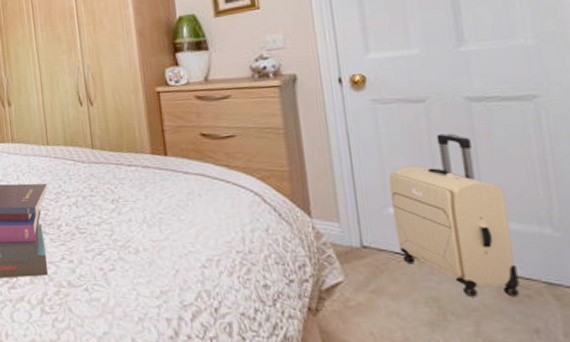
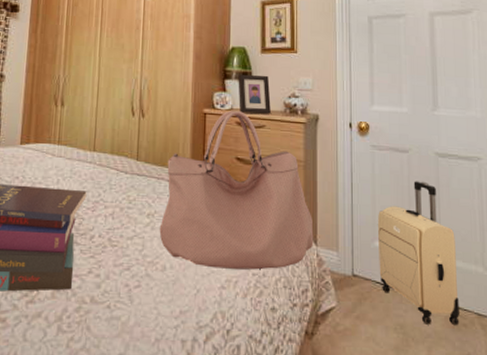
handbag: none [124,84,307,248] -> present [159,111,314,270]
picture frame: none [190,40,235,86] -> present [238,75,271,114]

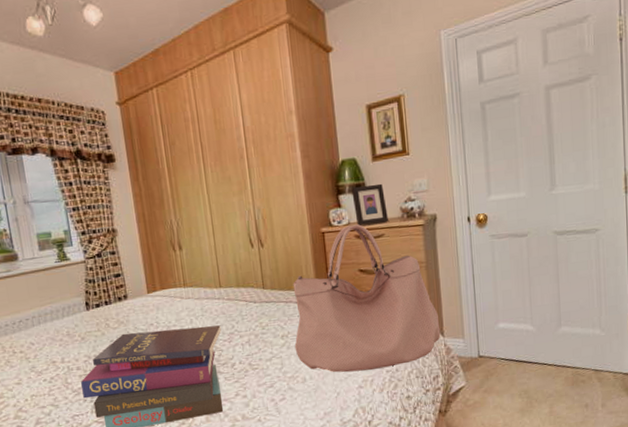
suitcase: present [377,181,460,326] -> none [499,261,578,387]

